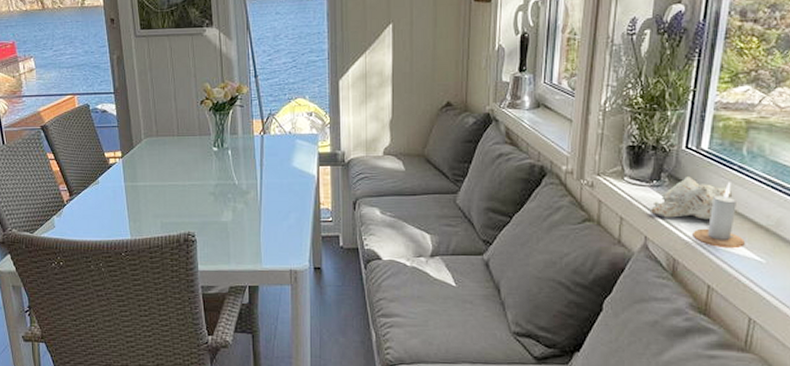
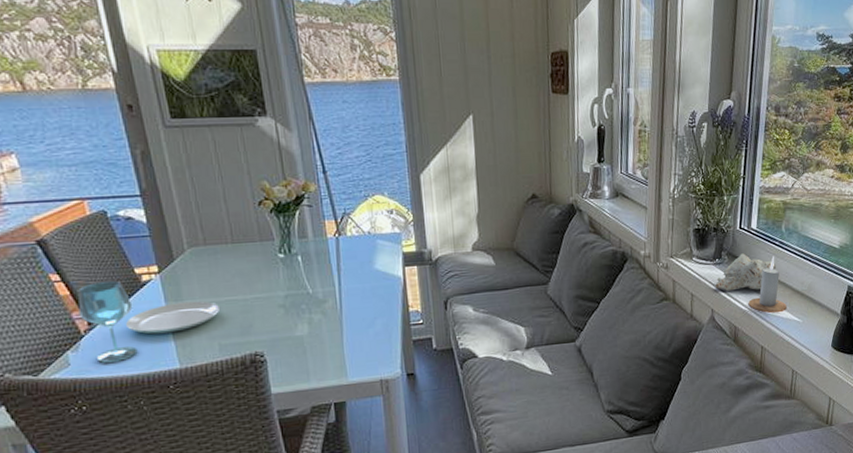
wine glass: none [64,162,102,228] -> present [78,281,138,363]
plate: none [95,183,165,209] -> present [126,301,221,335]

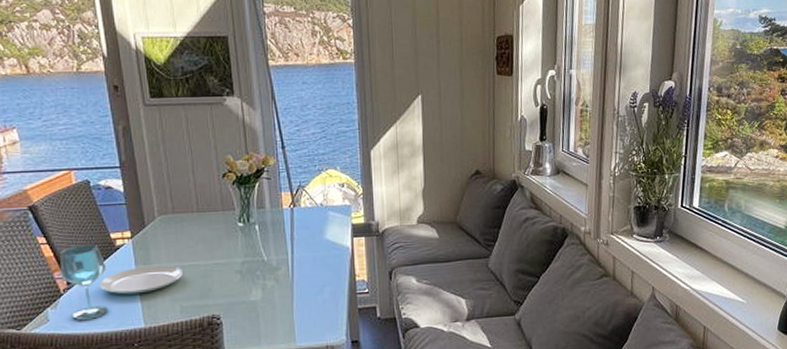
seashell: present [714,253,777,291] -> none [655,232,719,269]
candle: present [748,256,787,313] -> none [690,235,730,292]

